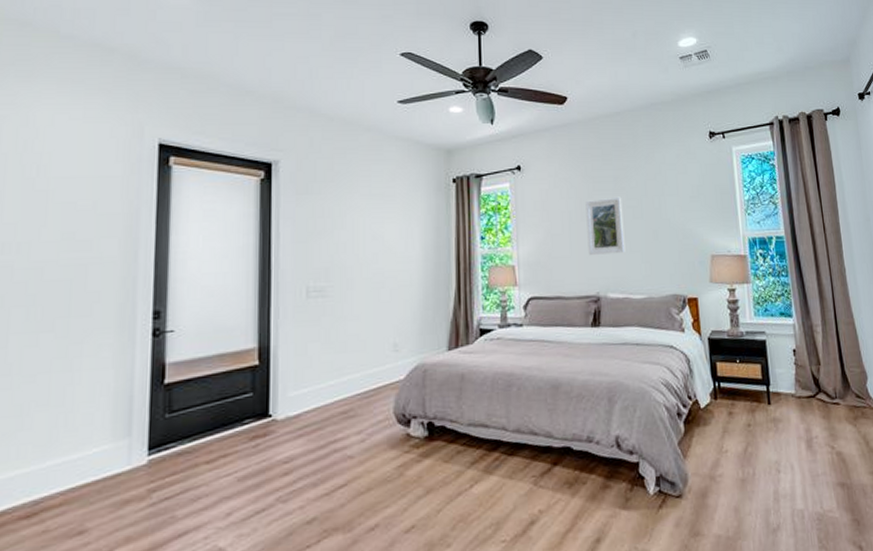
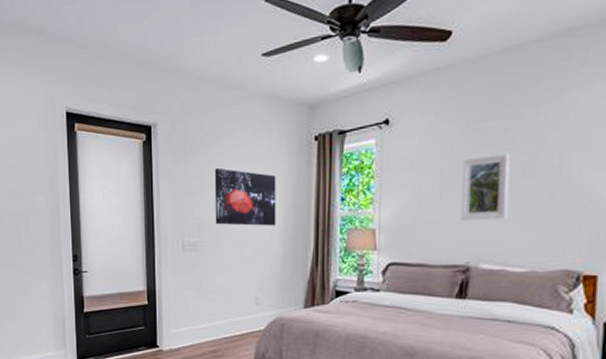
wall art: none [347,207,416,267] -> present [214,167,276,226]

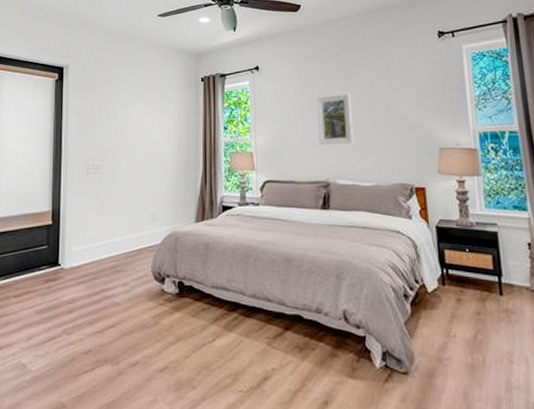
wall art: present [214,167,276,226] -> none [117,102,170,151]

